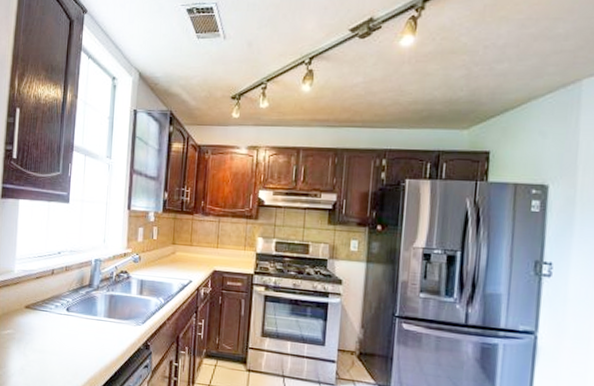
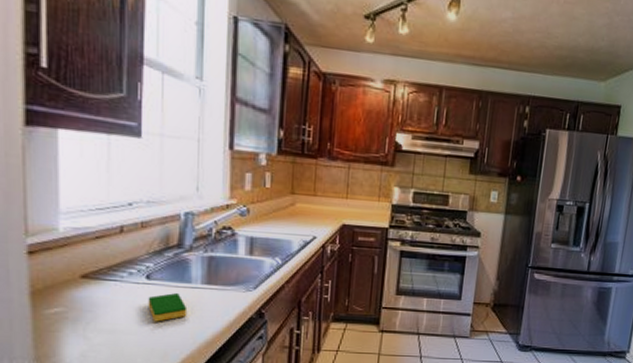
dish sponge: none [66,323,93,347] -> present [148,292,188,322]

